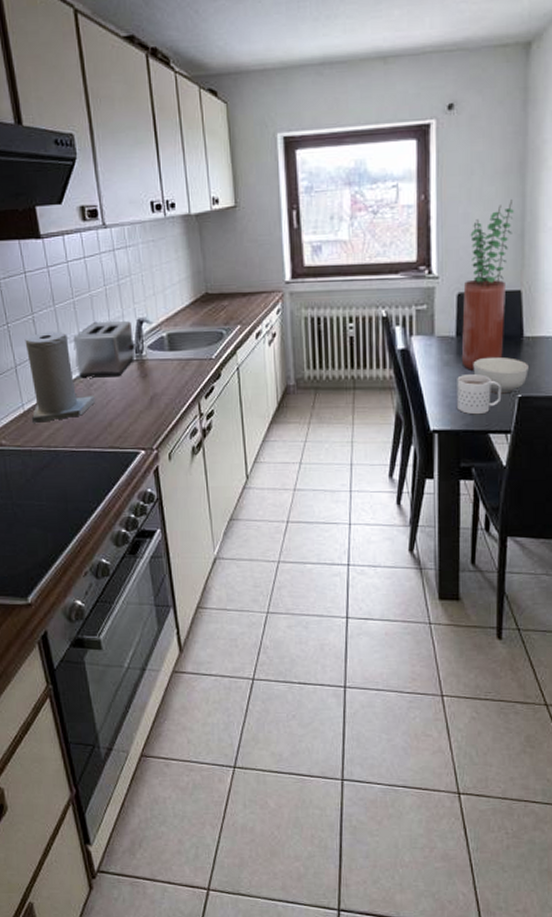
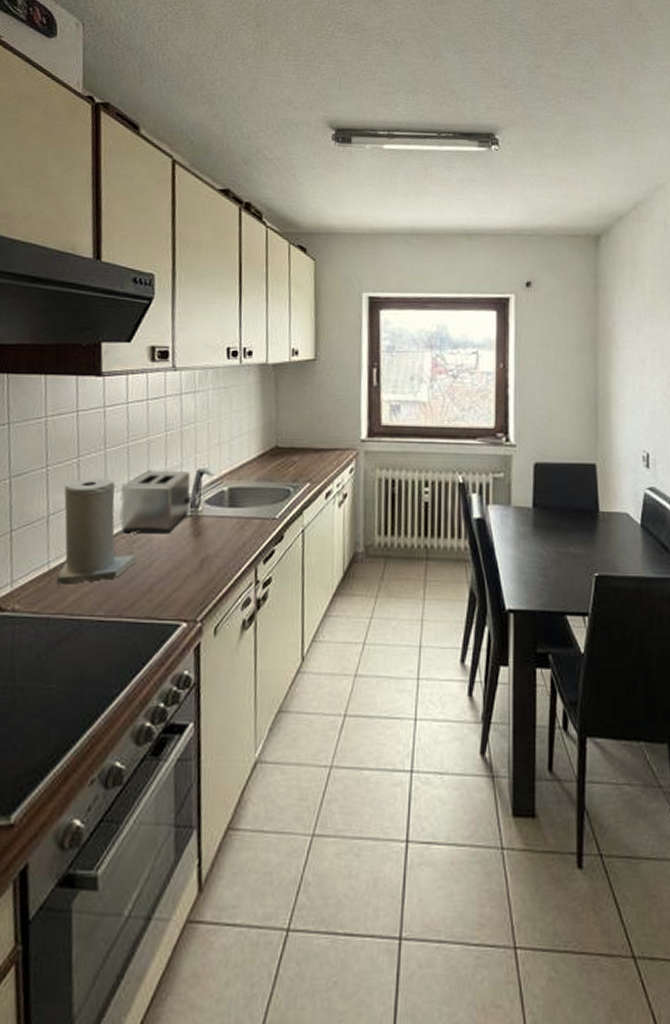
mug: present [456,374,502,415] -> none [532,549,579,594]
vase: present [461,200,514,370] -> none [538,375,587,545]
bowl: present [473,356,529,394] -> none [550,531,605,572]

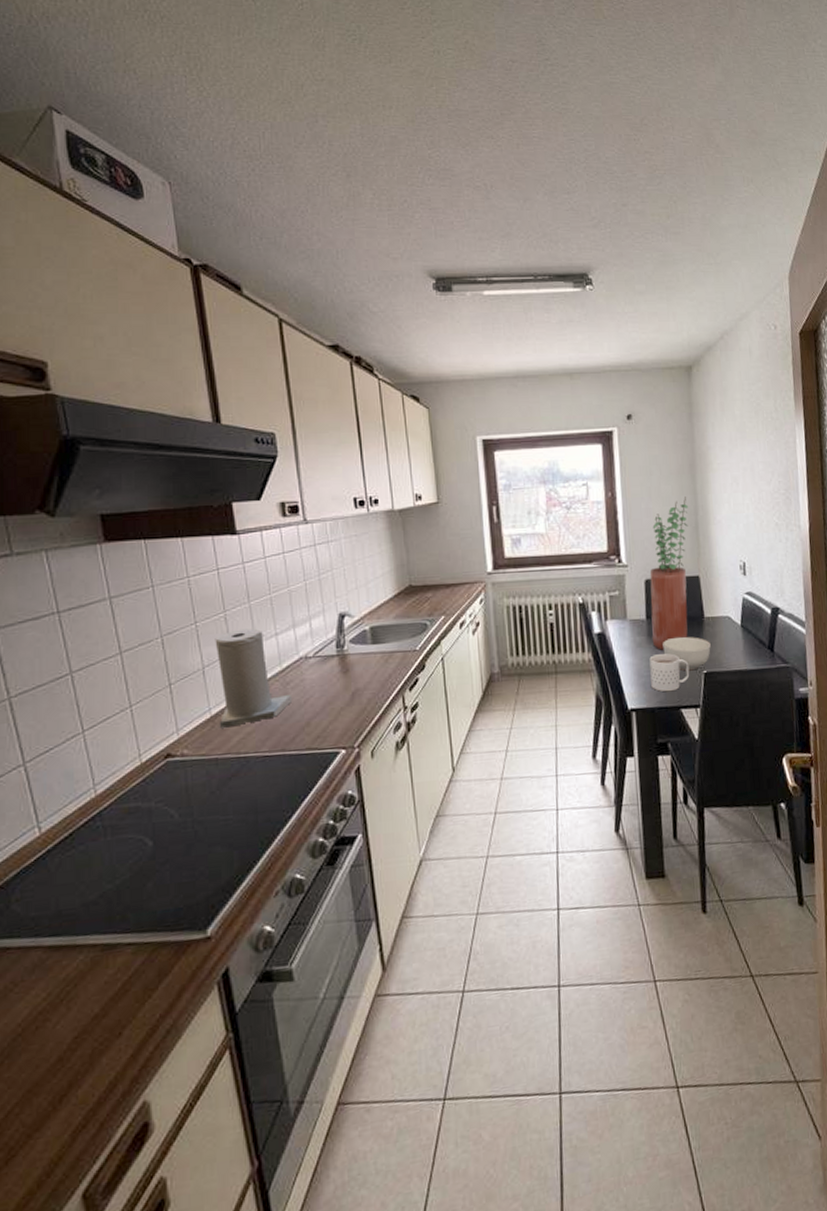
toaster: present [121,471,191,534] -> none [271,616,336,677]
mug: none [532,549,579,594] -> present [649,653,690,692]
vase: none [538,375,587,545] -> present [649,497,688,650]
bowl: none [550,531,605,572] -> present [662,636,711,671]

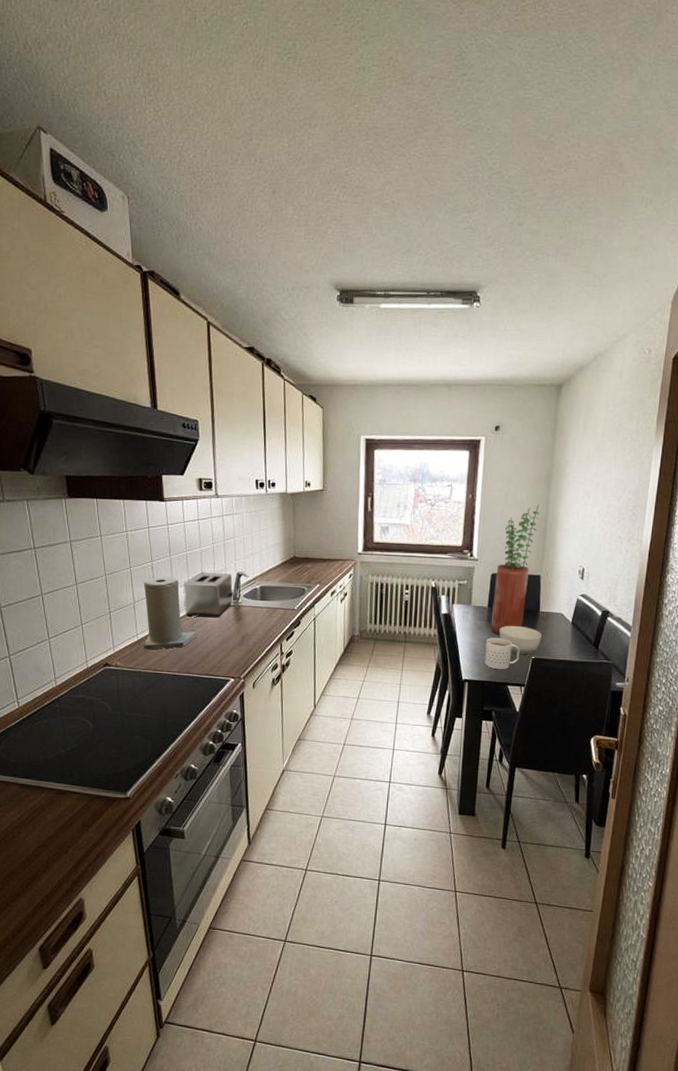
toaster: none [271,616,336,677] -> present [184,572,233,618]

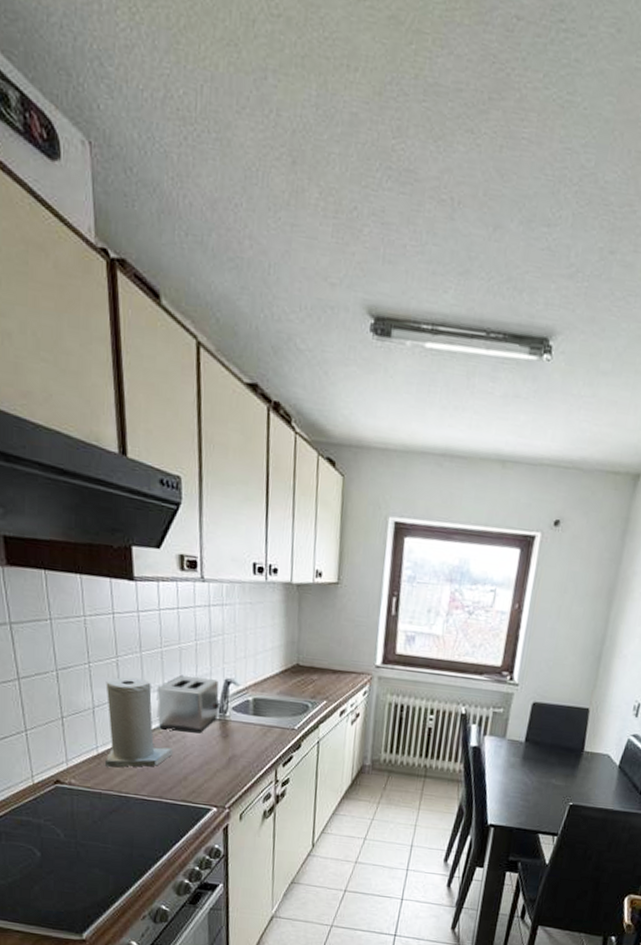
mug: present [484,638,520,670] -> none [514,778,557,816]
vase: present [490,504,539,635] -> none [525,623,596,775]
bowl: present [499,625,542,655] -> none [534,764,584,801]

